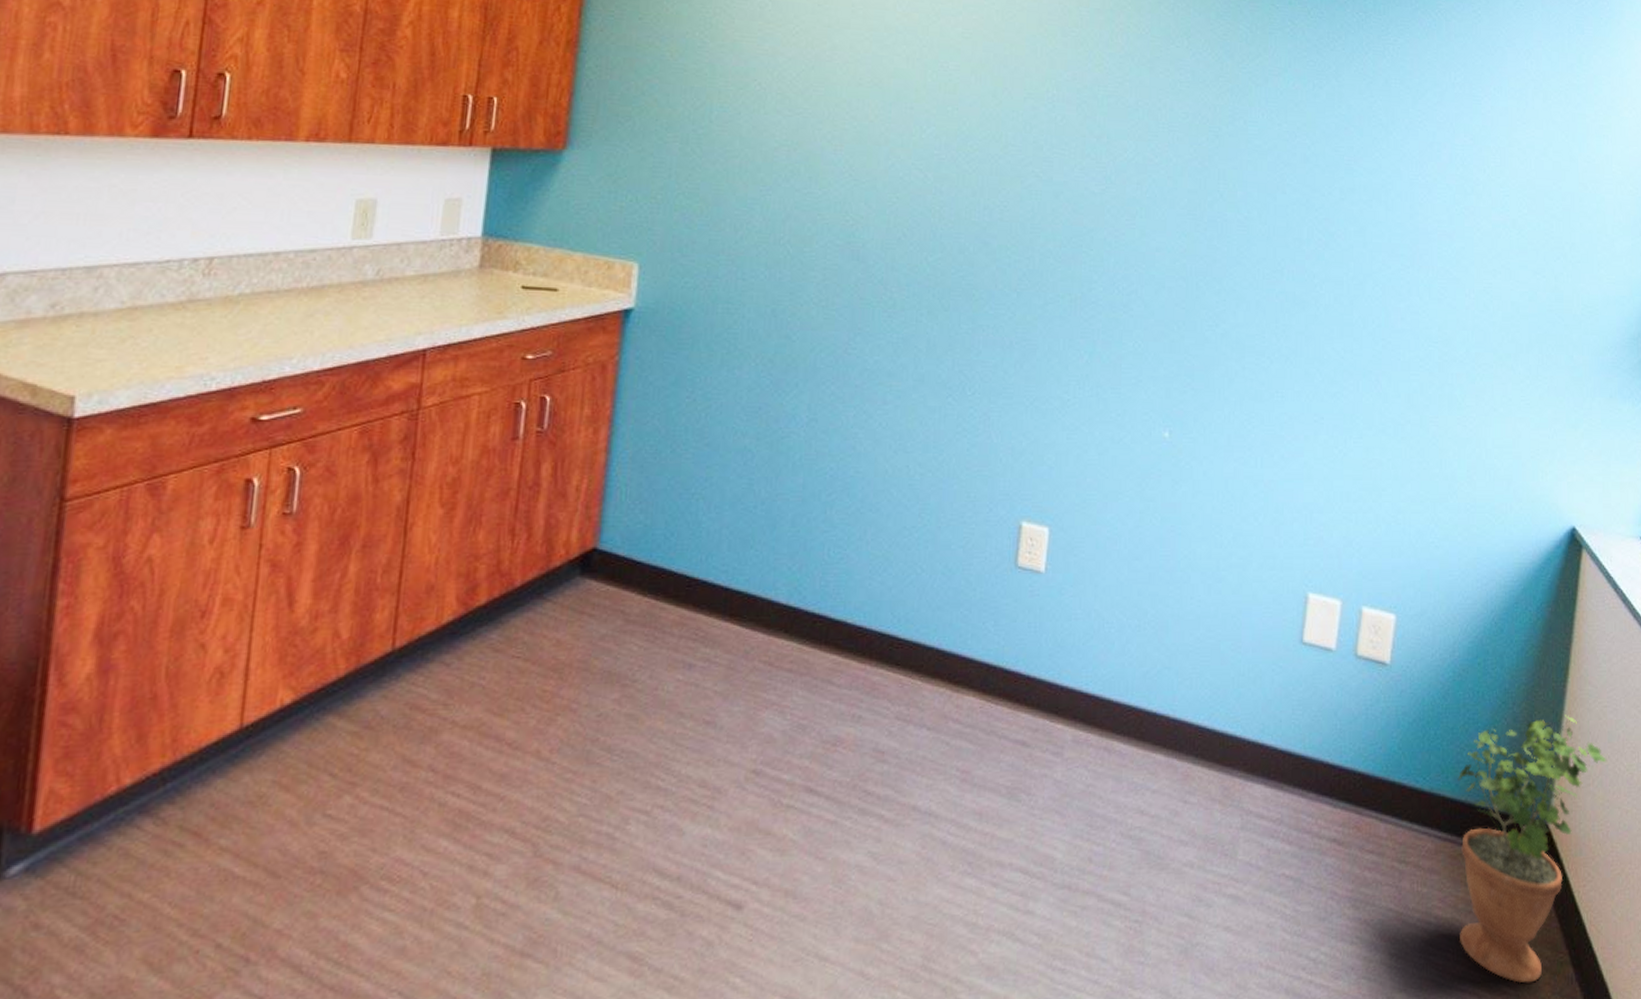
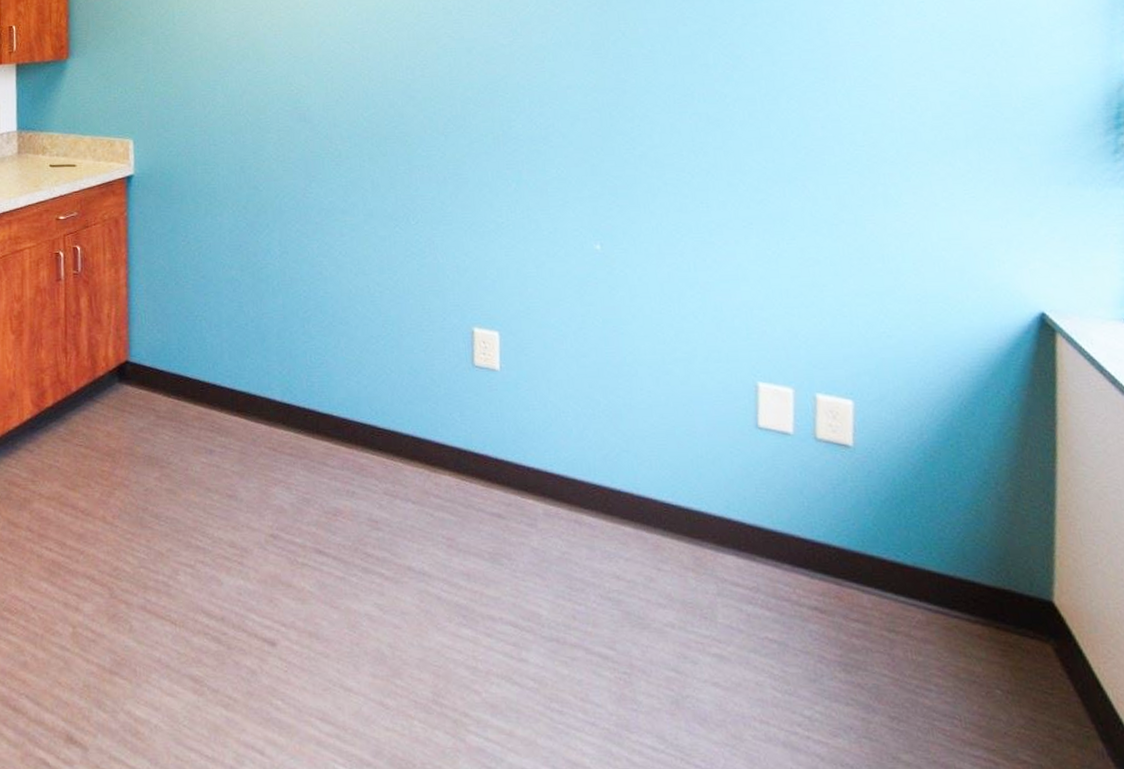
potted plant: present [1457,715,1607,983] -> none [942,495,1115,754]

